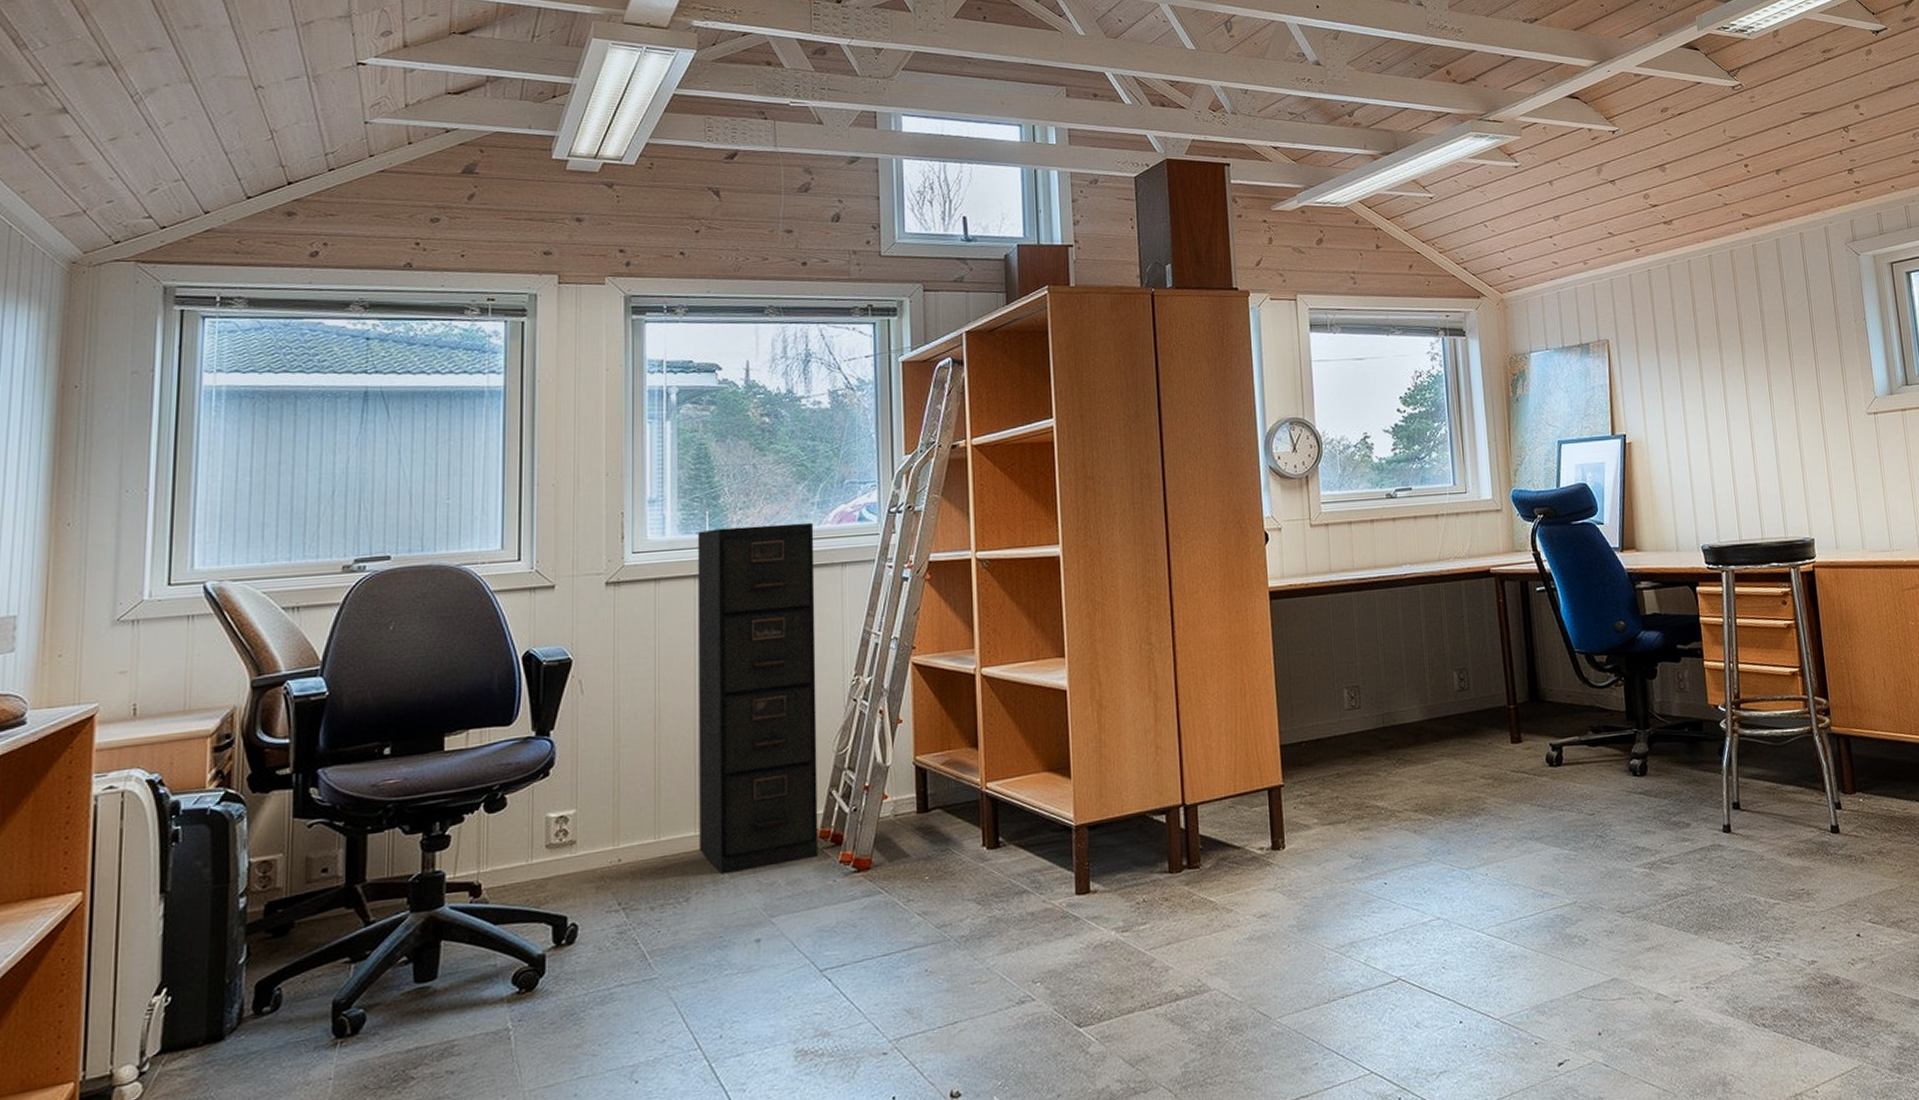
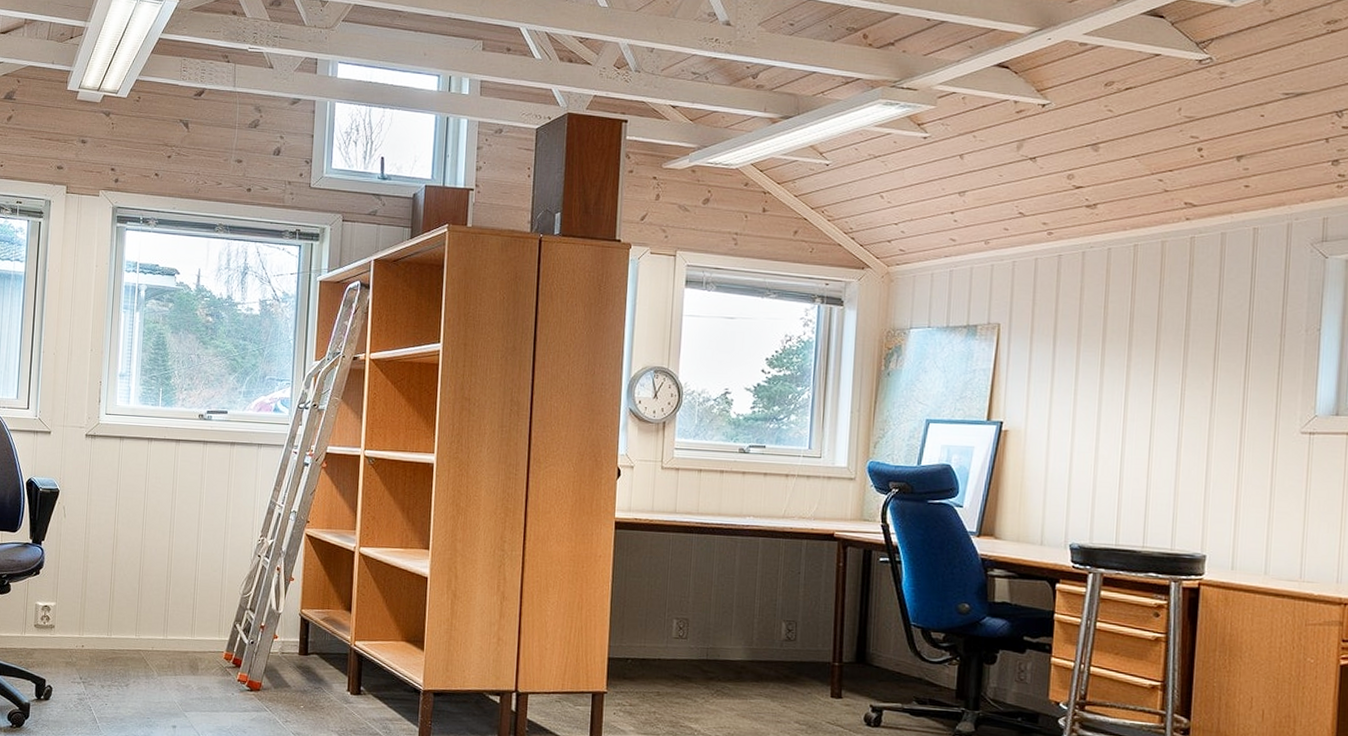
filing cabinet: present [697,522,818,875] -> none [138,403,240,673]

